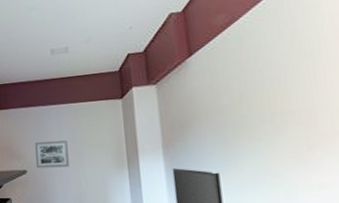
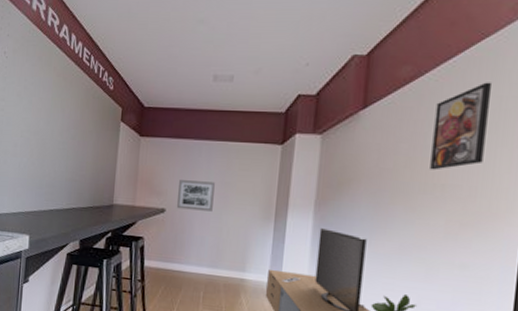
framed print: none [256,15,314,101] -> present [430,82,493,170]

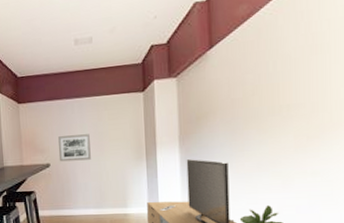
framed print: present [430,82,493,170] -> none [273,8,321,94]

